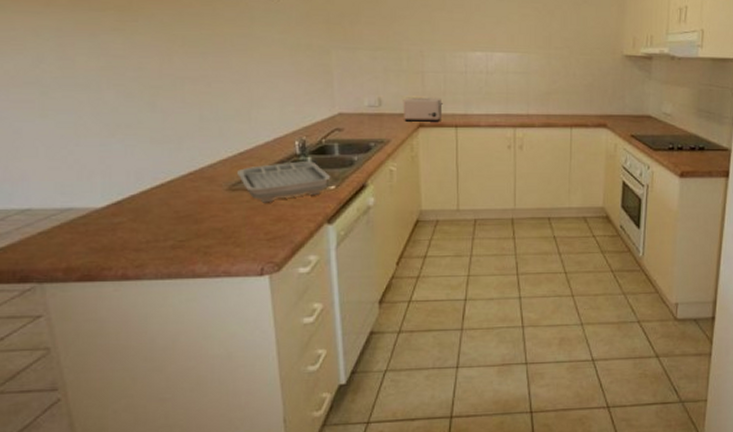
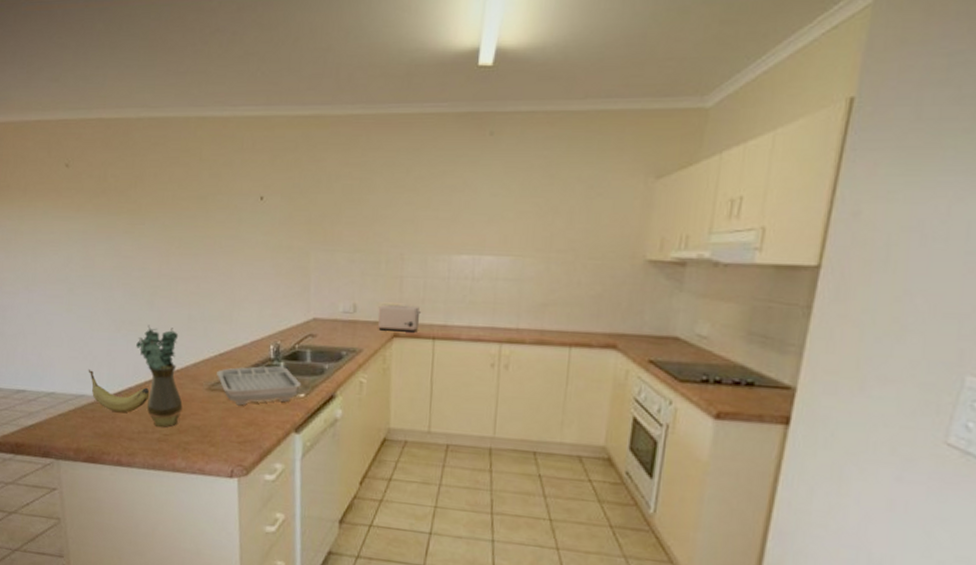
fruit: none [75,179,158,224] -> present [88,368,150,413]
vase: none [137,127,199,233] -> present [136,325,183,427]

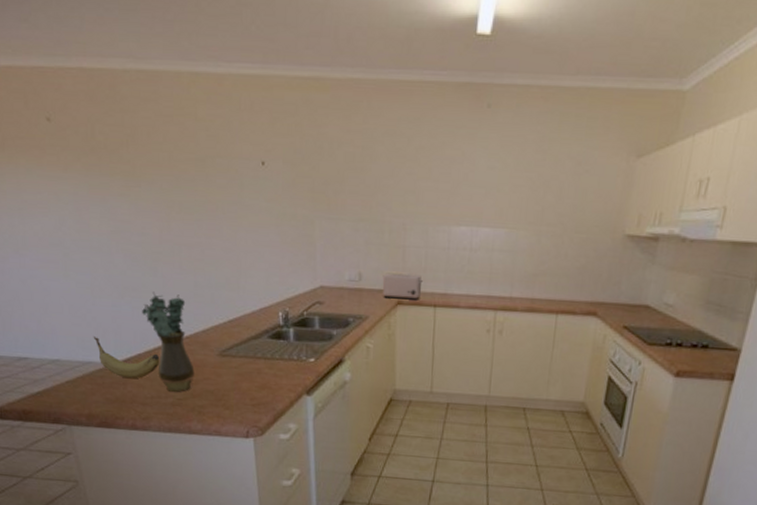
dish rack: present [216,366,302,406] -> none [226,332,311,370]

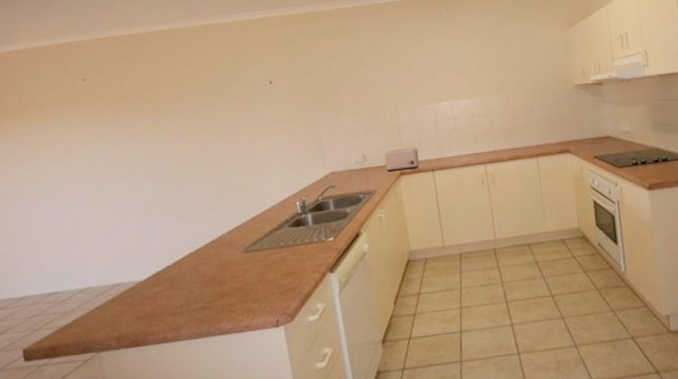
fruit: present [93,335,160,379] -> none [123,257,188,293]
vase: present [142,291,194,392] -> none [170,204,222,297]

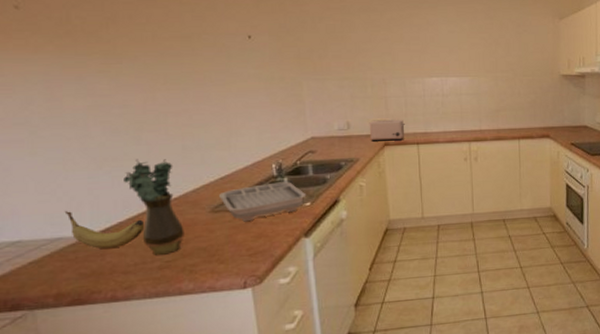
fruit: none [123,257,188,293] -> present [64,210,145,249]
vase: none [170,204,222,297] -> present [124,159,184,255]
dish rack: none [250,218,329,260] -> present [218,182,307,222]

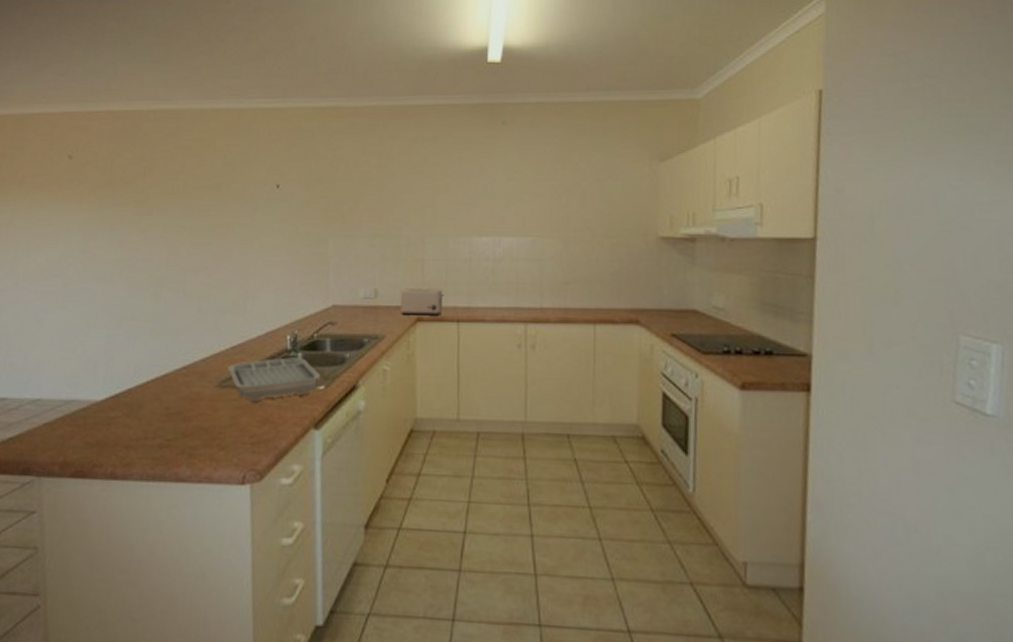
fruit: present [64,210,145,249] -> none [81,370,152,418]
vase: present [124,159,184,255] -> none [138,319,189,431]

